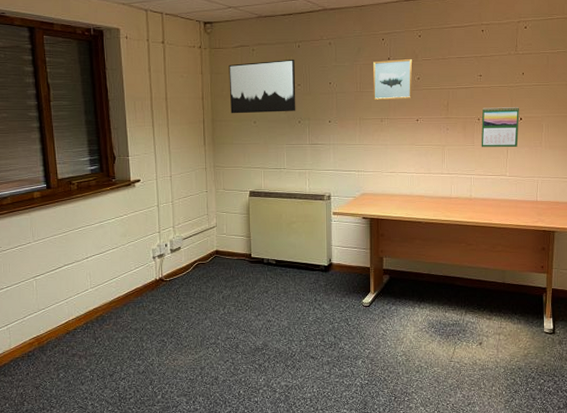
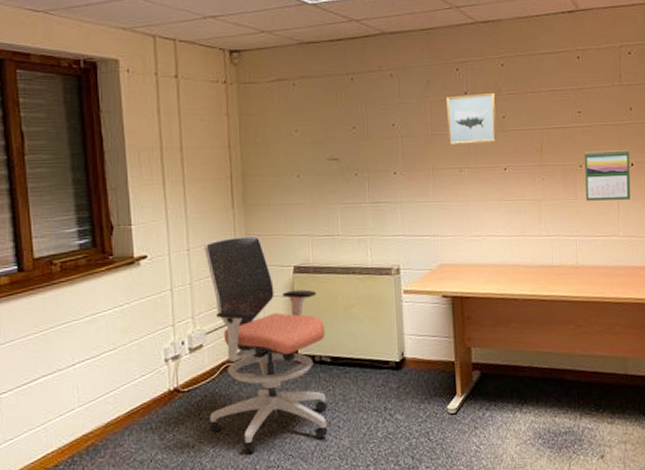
office chair: none [183,167,272,327] -> present [204,235,328,453]
wall art: present [229,60,296,114] -> none [263,96,351,166]

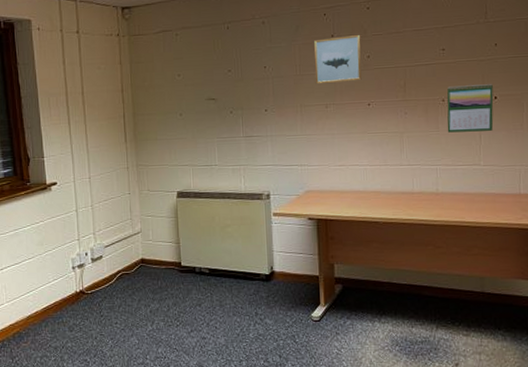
office chair: present [204,235,328,453] -> none [103,165,207,345]

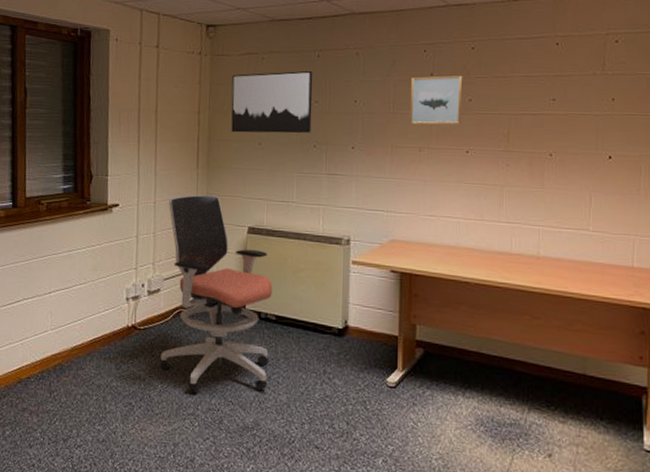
office chair: none [103,165,207,345] -> present [160,194,273,394]
wall art: none [150,43,227,107] -> present [231,71,313,134]
calendar: present [447,84,494,133] -> none [553,140,608,193]

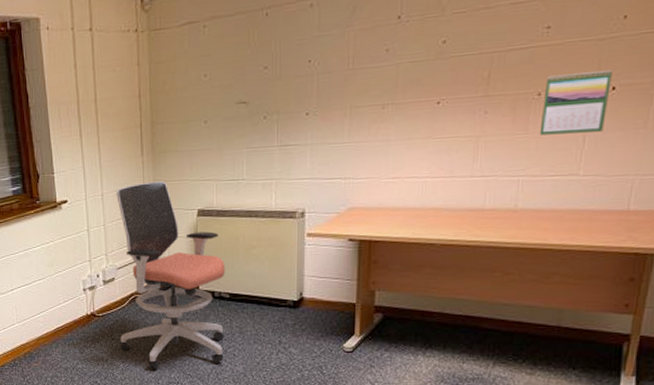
wall art: present [231,71,313,134] -> none [172,34,261,113]
wall art: present [409,75,463,125] -> none [371,13,437,80]
calendar: none [553,140,608,193] -> present [539,70,612,135]

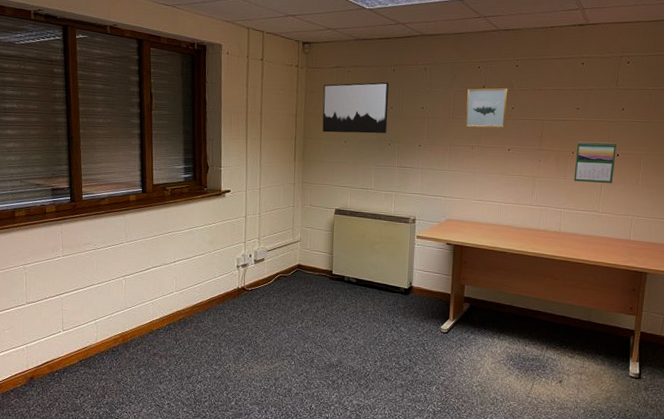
office chair: present [116,181,225,370] -> none [264,183,354,340]
wall art: none [172,34,261,113] -> present [322,82,390,134]
wall art: none [371,13,437,80] -> present [465,87,508,129]

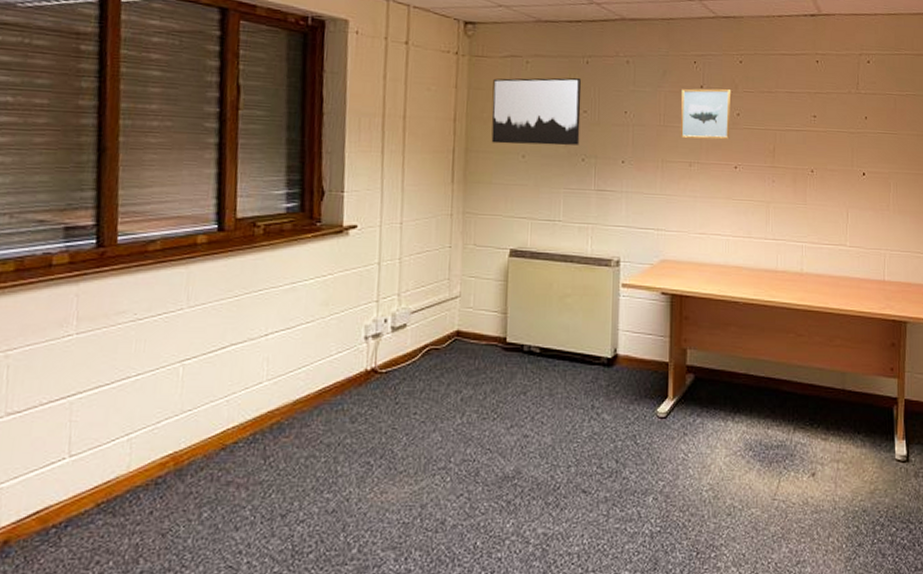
calendar: present [573,141,617,183] -> none [815,156,862,209]

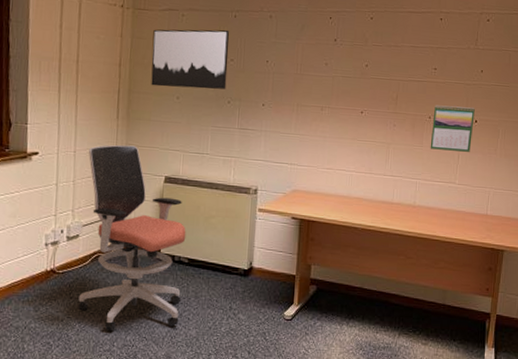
office chair: none [405,213,537,444] -> present [78,145,186,332]
wall art: present [680,88,732,140] -> none [314,41,362,88]
calendar: none [815,156,862,209] -> present [430,105,475,152]

